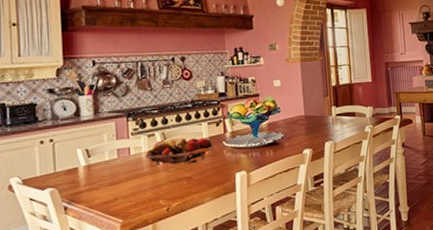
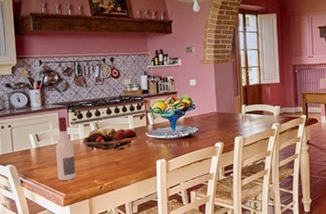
wine bottle: none [111,127,137,204] -> present [56,117,76,181]

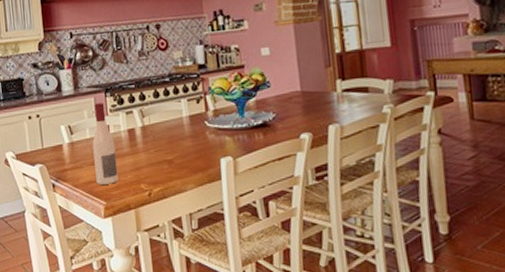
fruit basket: present [82,127,138,151] -> none [124,115,196,146]

